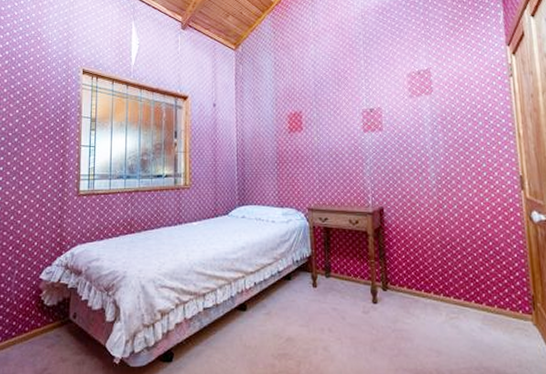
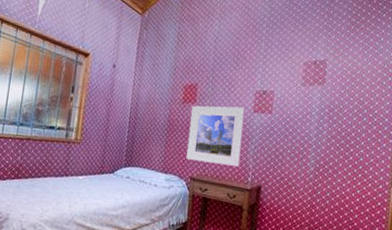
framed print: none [299,129,358,191] -> present [186,105,245,168]

